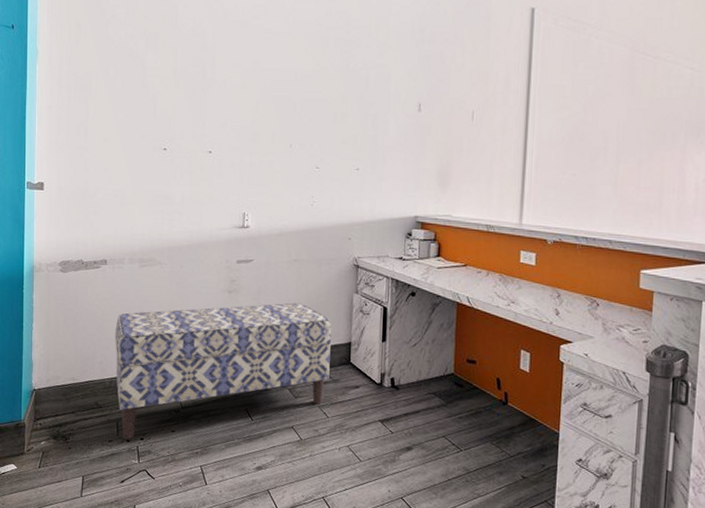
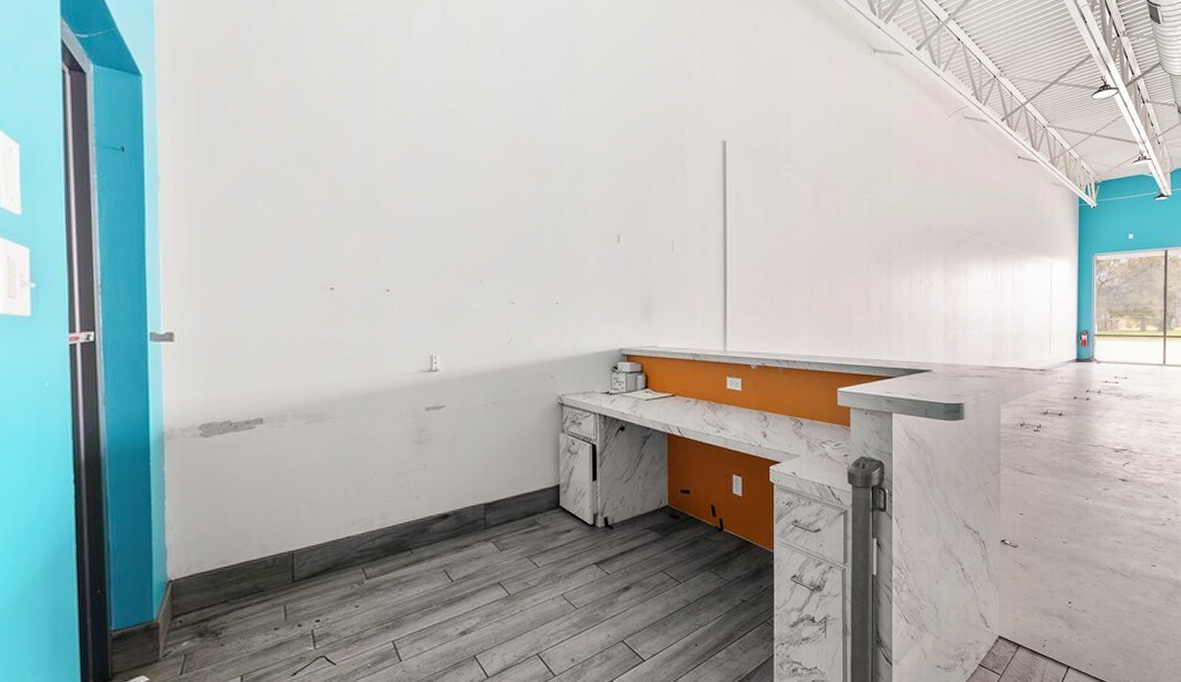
bench: present [115,302,332,440] -> none [277,448,538,624]

